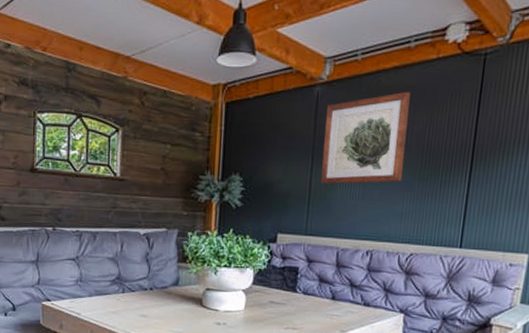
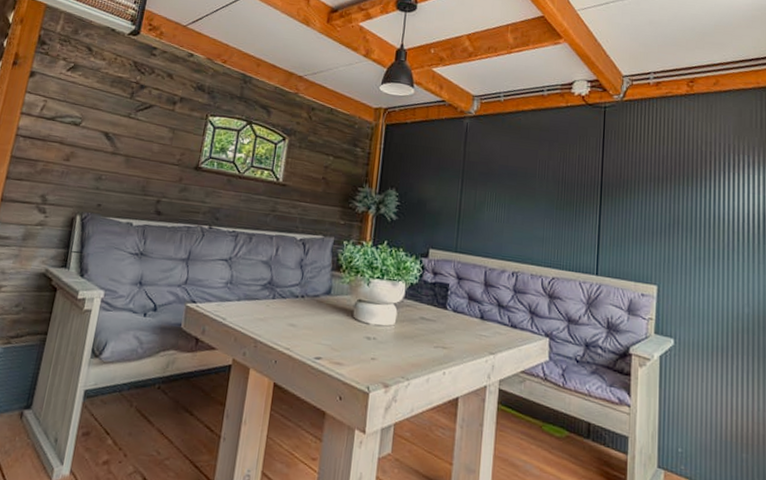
wall art: present [321,91,410,185] -> none [470,130,546,209]

